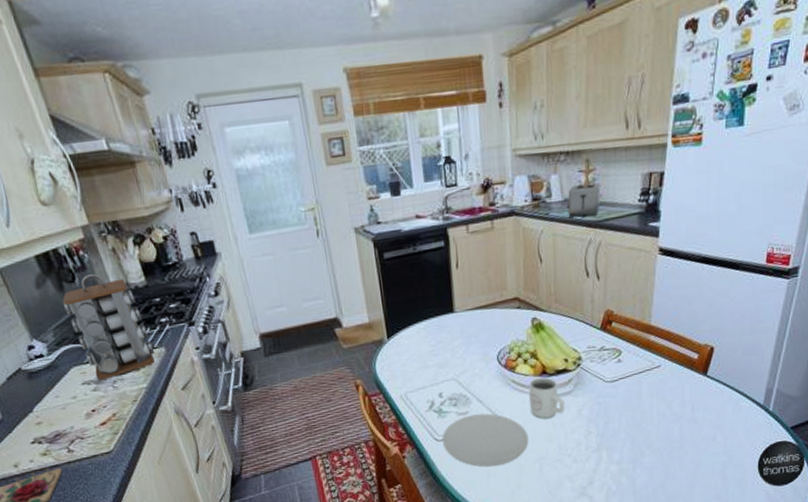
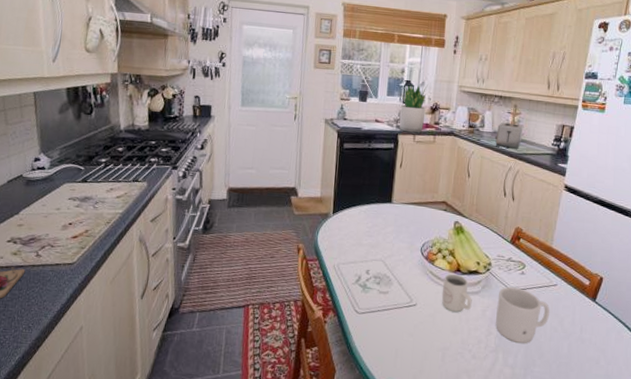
spice rack: present [63,273,155,380] -> none [75,110,138,199]
planter: none [441,156,477,224] -> present [399,84,428,133]
plate: present [442,413,529,467] -> none [361,295,437,348]
mug: none [593,377,656,437] -> present [496,286,550,343]

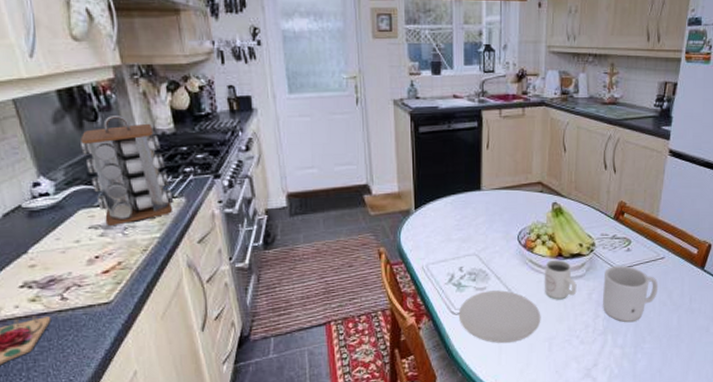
spice rack: none [75,110,138,199] -> present [80,114,174,225]
plate: none [361,295,437,348] -> present [458,290,541,344]
planter: present [399,84,428,133] -> none [481,47,511,107]
toaster: present [494,122,524,150] -> none [591,84,623,115]

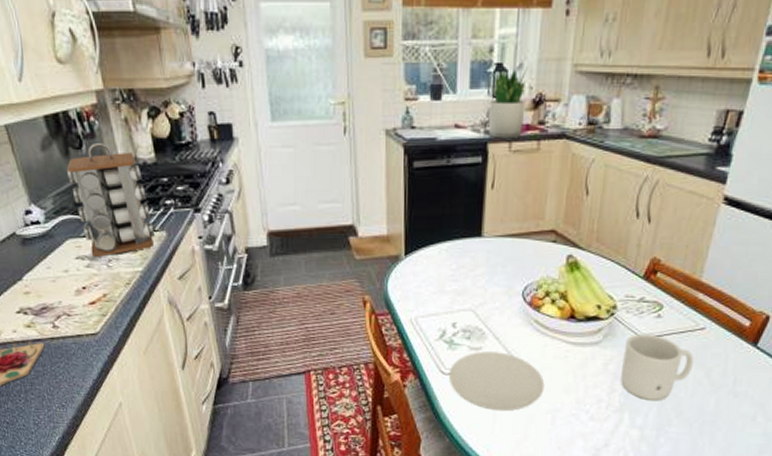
planter: none [481,47,511,107] -> present [488,66,528,139]
mug: present [544,259,577,300] -> none [550,321,591,368]

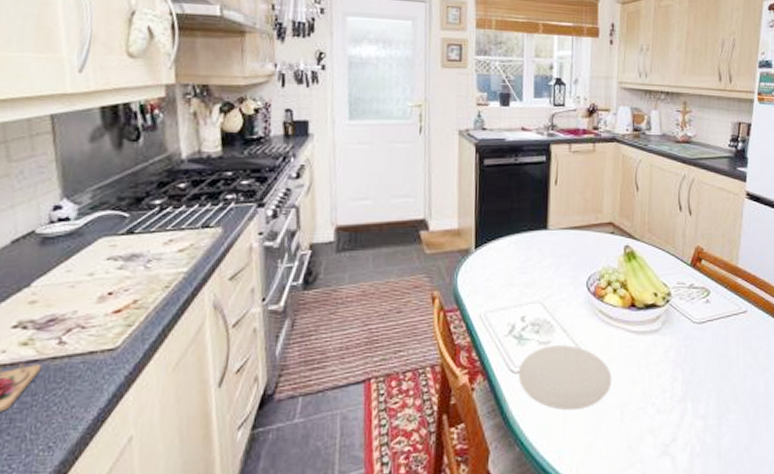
spice rack: present [67,142,156,257] -> none [115,134,209,257]
planter: present [488,66,528,139] -> none [550,81,582,141]
mug: present [621,333,695,400] -> none [681,319,742,387]

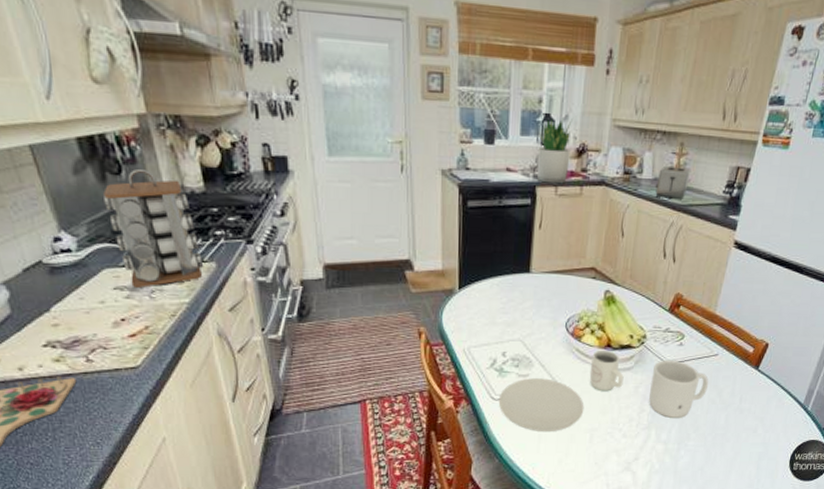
spice rack: none [115,134,209,257] -> present [103,168,204,288]
planter: none [550,81,582,141] -> present [536,118,573,184]
mug: none [615,310,652,358] -> present [589,349,624,392]
toaster: none [664,122,696,155] -> present [655,165,692,201]
mug: none [681,319,742,387] -> present [649,359,709,418]

